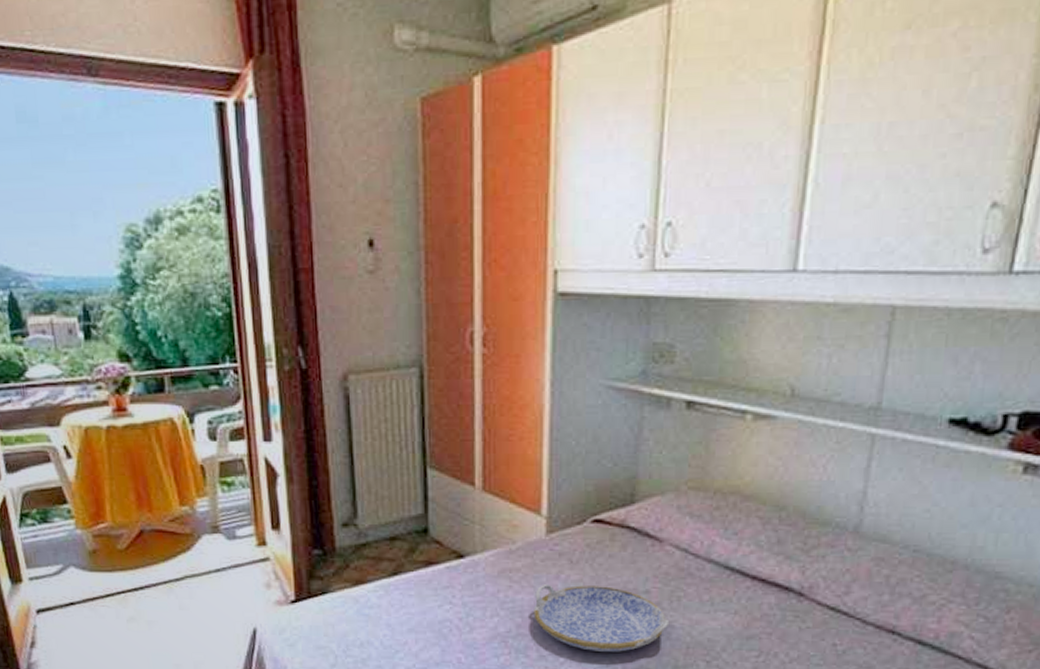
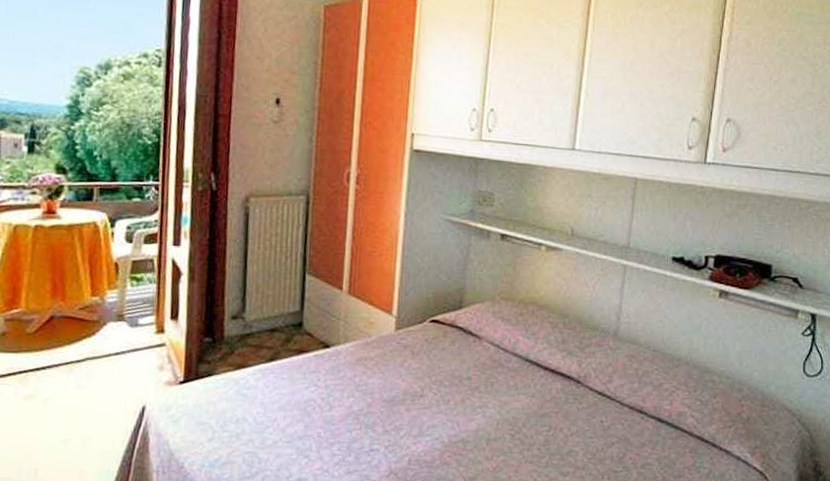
serving tray: present [533,585,670,652] -> none [381,371,485,428]

